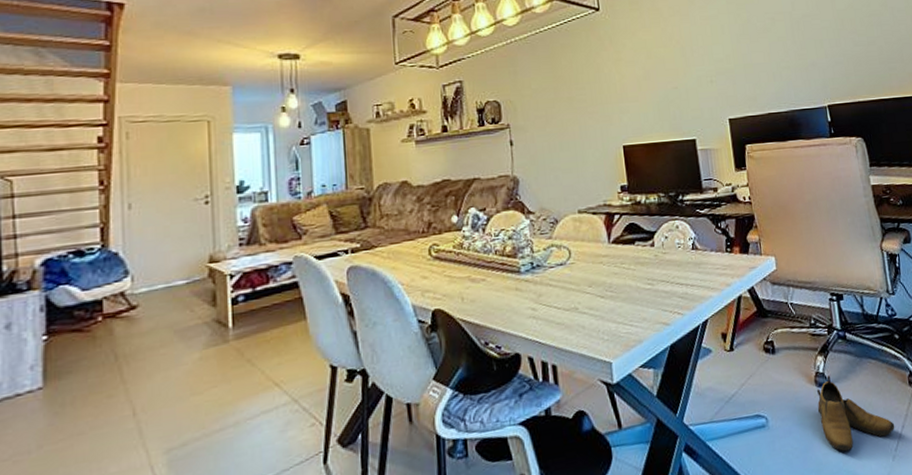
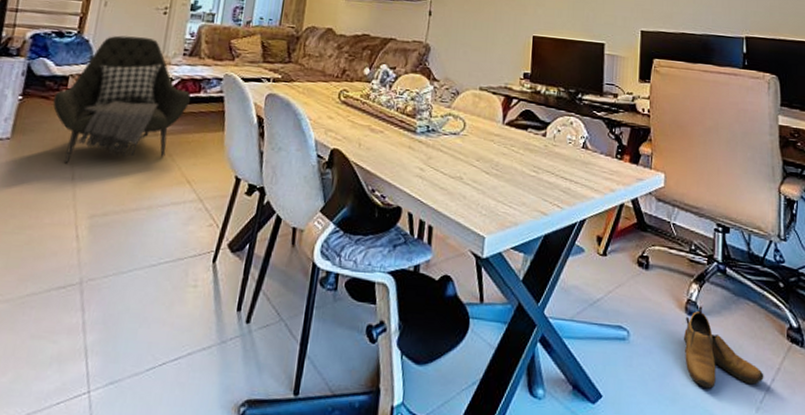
armchair: none [89,234,260,400] -> present [53,35,191,164]

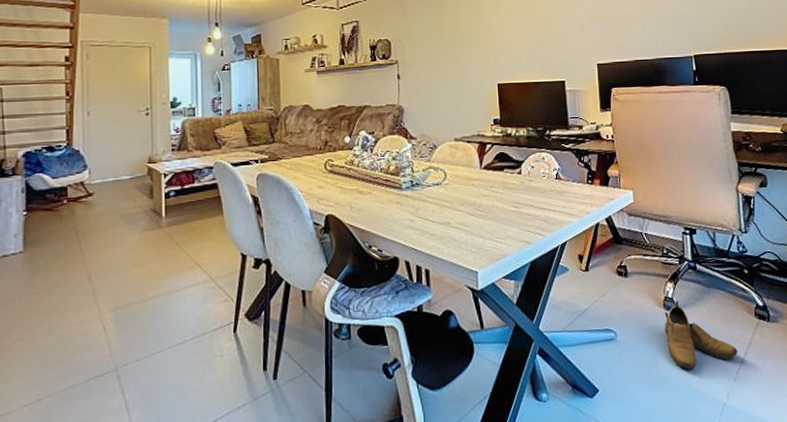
armchair: present [53,35,191,164] -> none [57,139,187,267]

